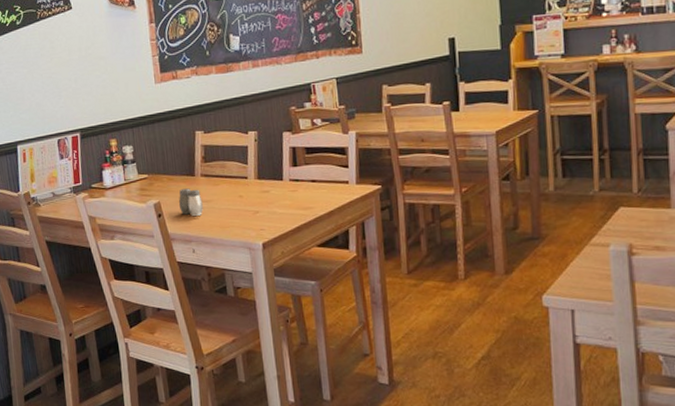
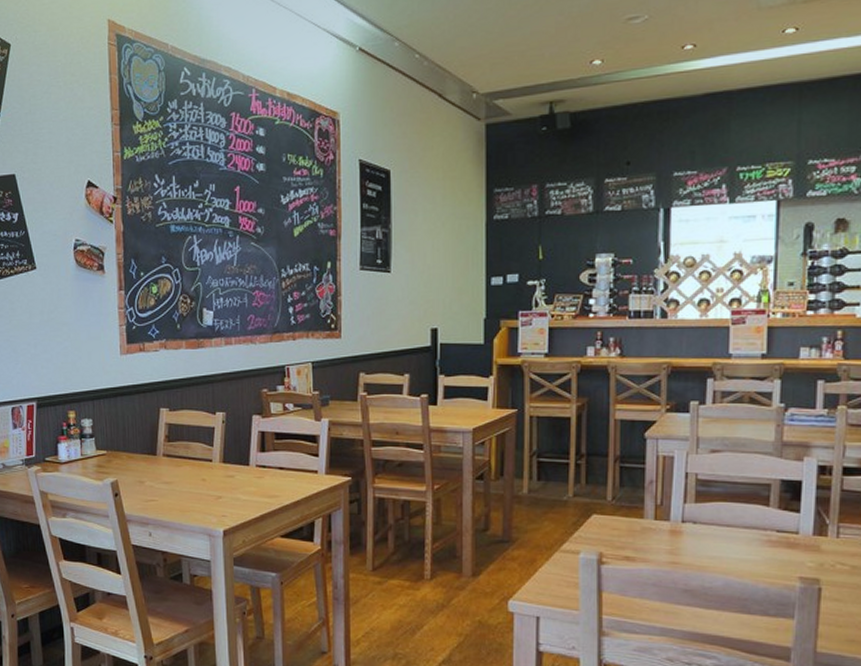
salt and pepper shaker: present [179,188,203,216] -> none [138,468,163,497]

